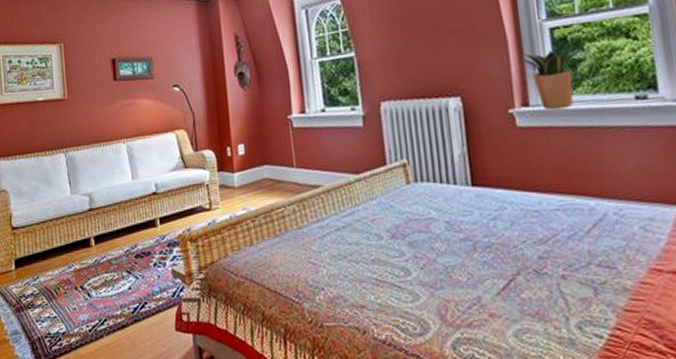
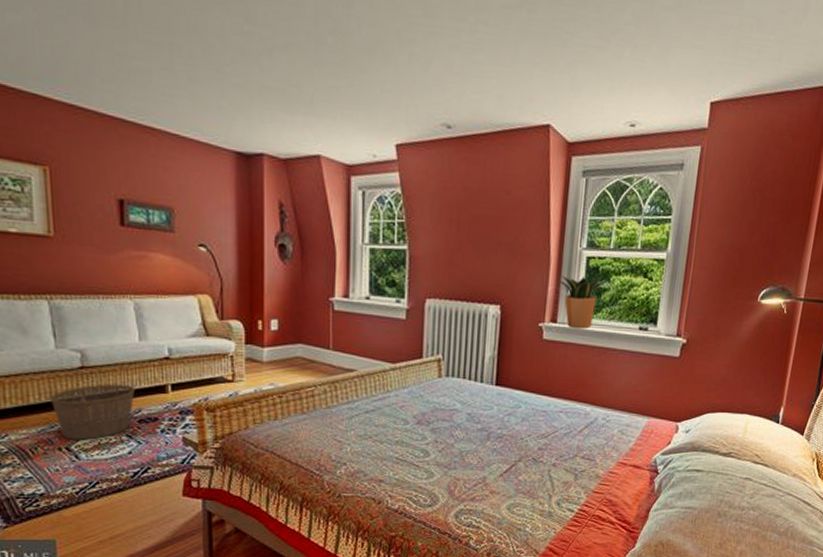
basket: none [66,222,132,279] -> present [48,384,136,440]

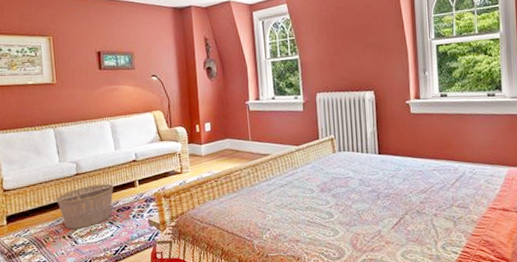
potted plant: present [555,276,609,329] -> none [414,59,457,102]

